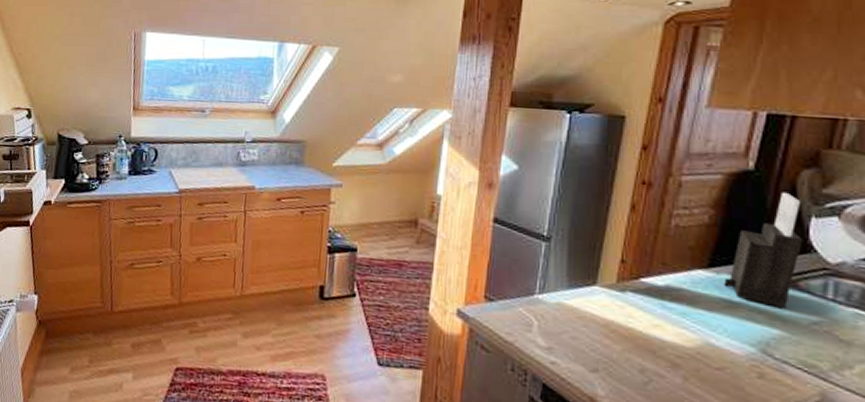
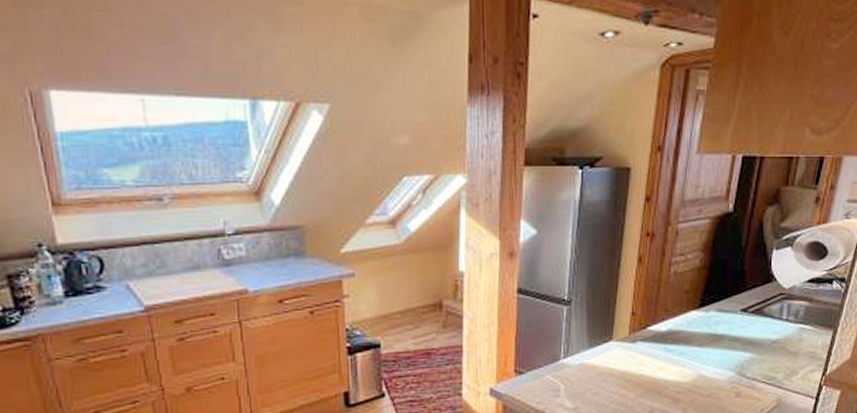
knife block: present [724,192,803,309] -> none [711,229,767,334]

